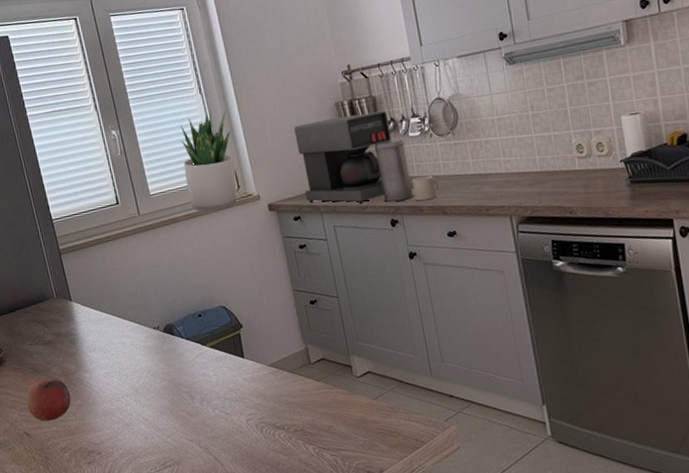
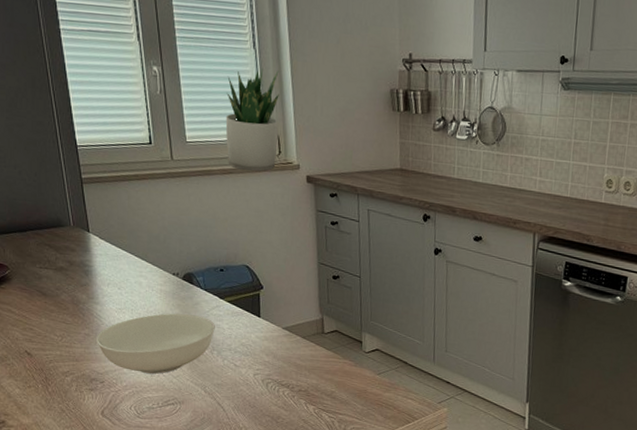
fruit: present [26,378,71,422] -> none [30,304,78,345]
bowl: none [88,367,202,437] -> present [95,313,215,374]
coffee maker: present [294,111,391,205] -> none [344,103,440,195]
canister: present [374,139,415,203] -> none [420,137,451,199]
mug: present [411,175,439,201] -> none [450,179,475,203]

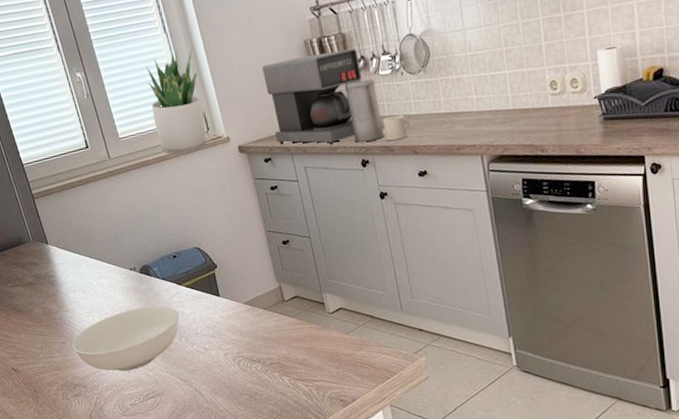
coffee maker: none [344,103,440,195] -> present [262,48,362,146]
canister: none [420,137,451,199] -> present [344,77,385,143]
mug: none [450,179,475,203] -> present [382,114,410,141]

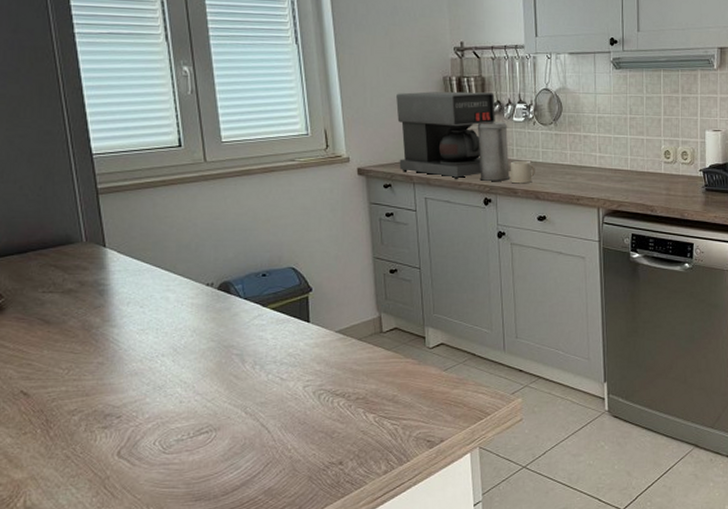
bowl: present [71,305,179,372] -> none [111,328,257,401]
planter: present [145,48,207,155] -> none [266,63,325,168]

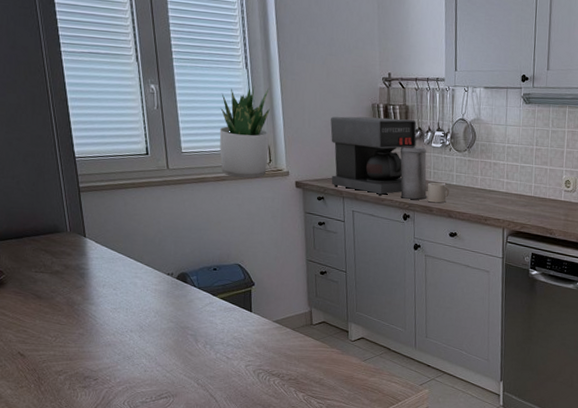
planter: none [266,63,325,168] -> present [219,86,270,179]

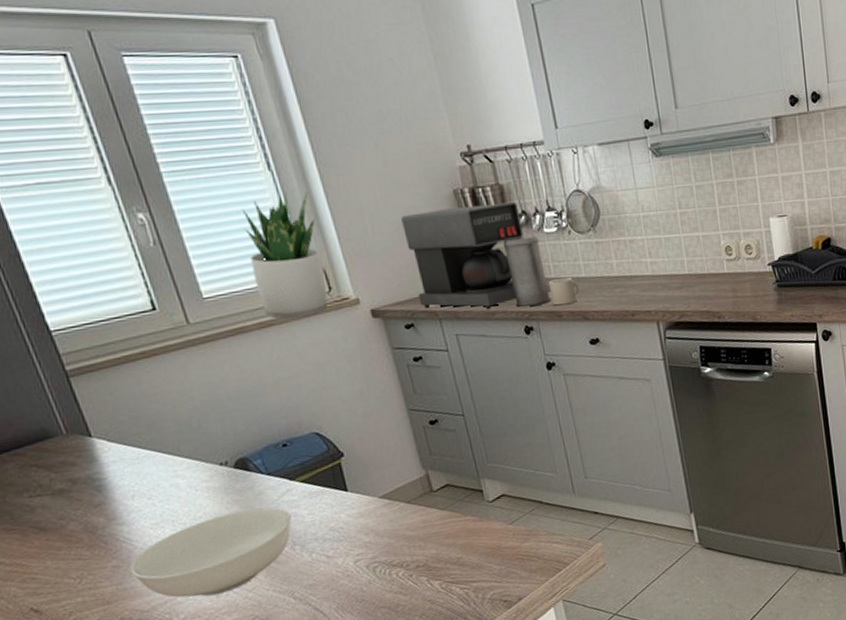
bowl: none [90,311,208,370] -> present [129,507,292,598]

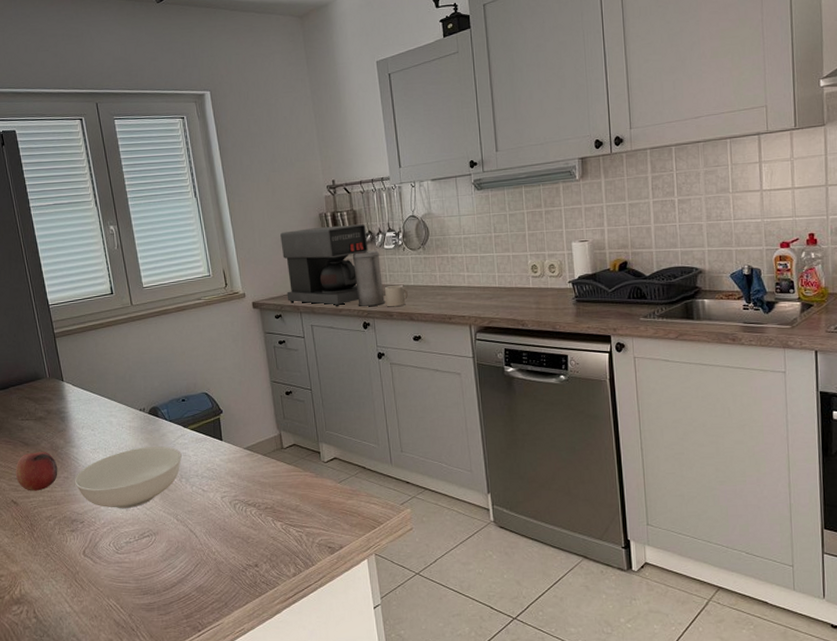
fruit: none [29,536,102,593] -> present [15,452,58,491]
planter: present [241,191,328,320] -> none [174,213,224,306]

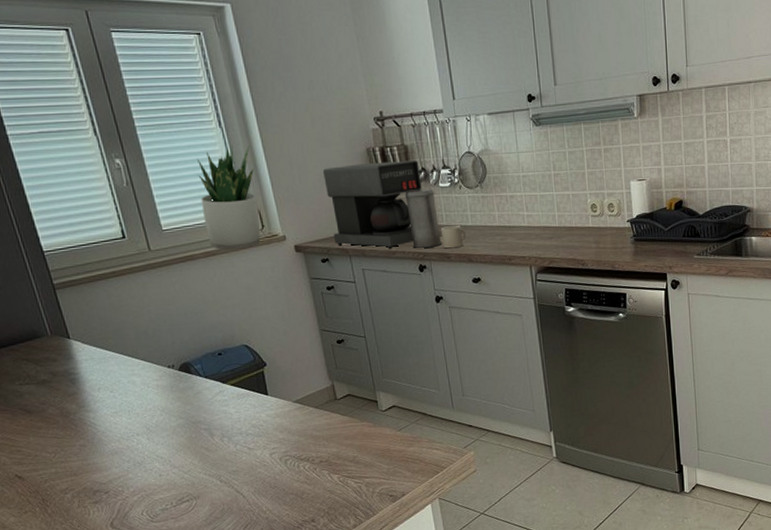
fruit: present [15,452,58,491] -> none [16,418,72,464]
bowl: present [74,446,182,509] -> none [93,404,222,475]
planter: none [174,213,224,306] -> present [196,145,261,251]

